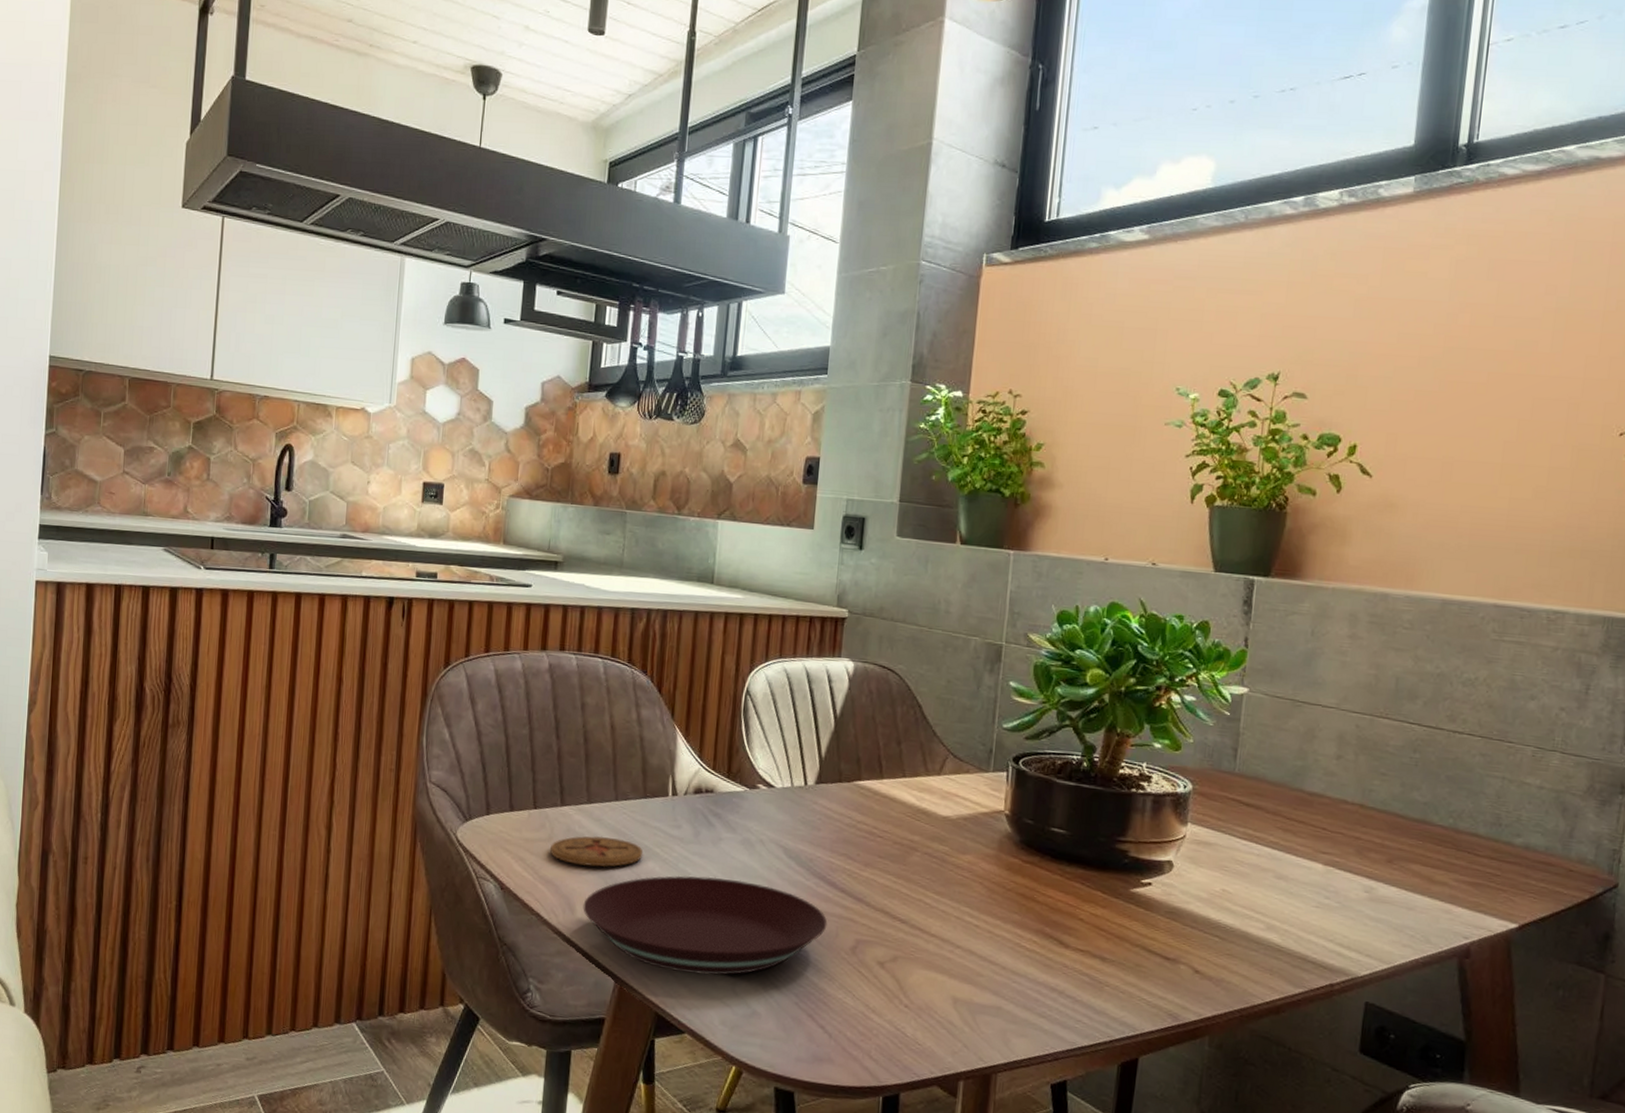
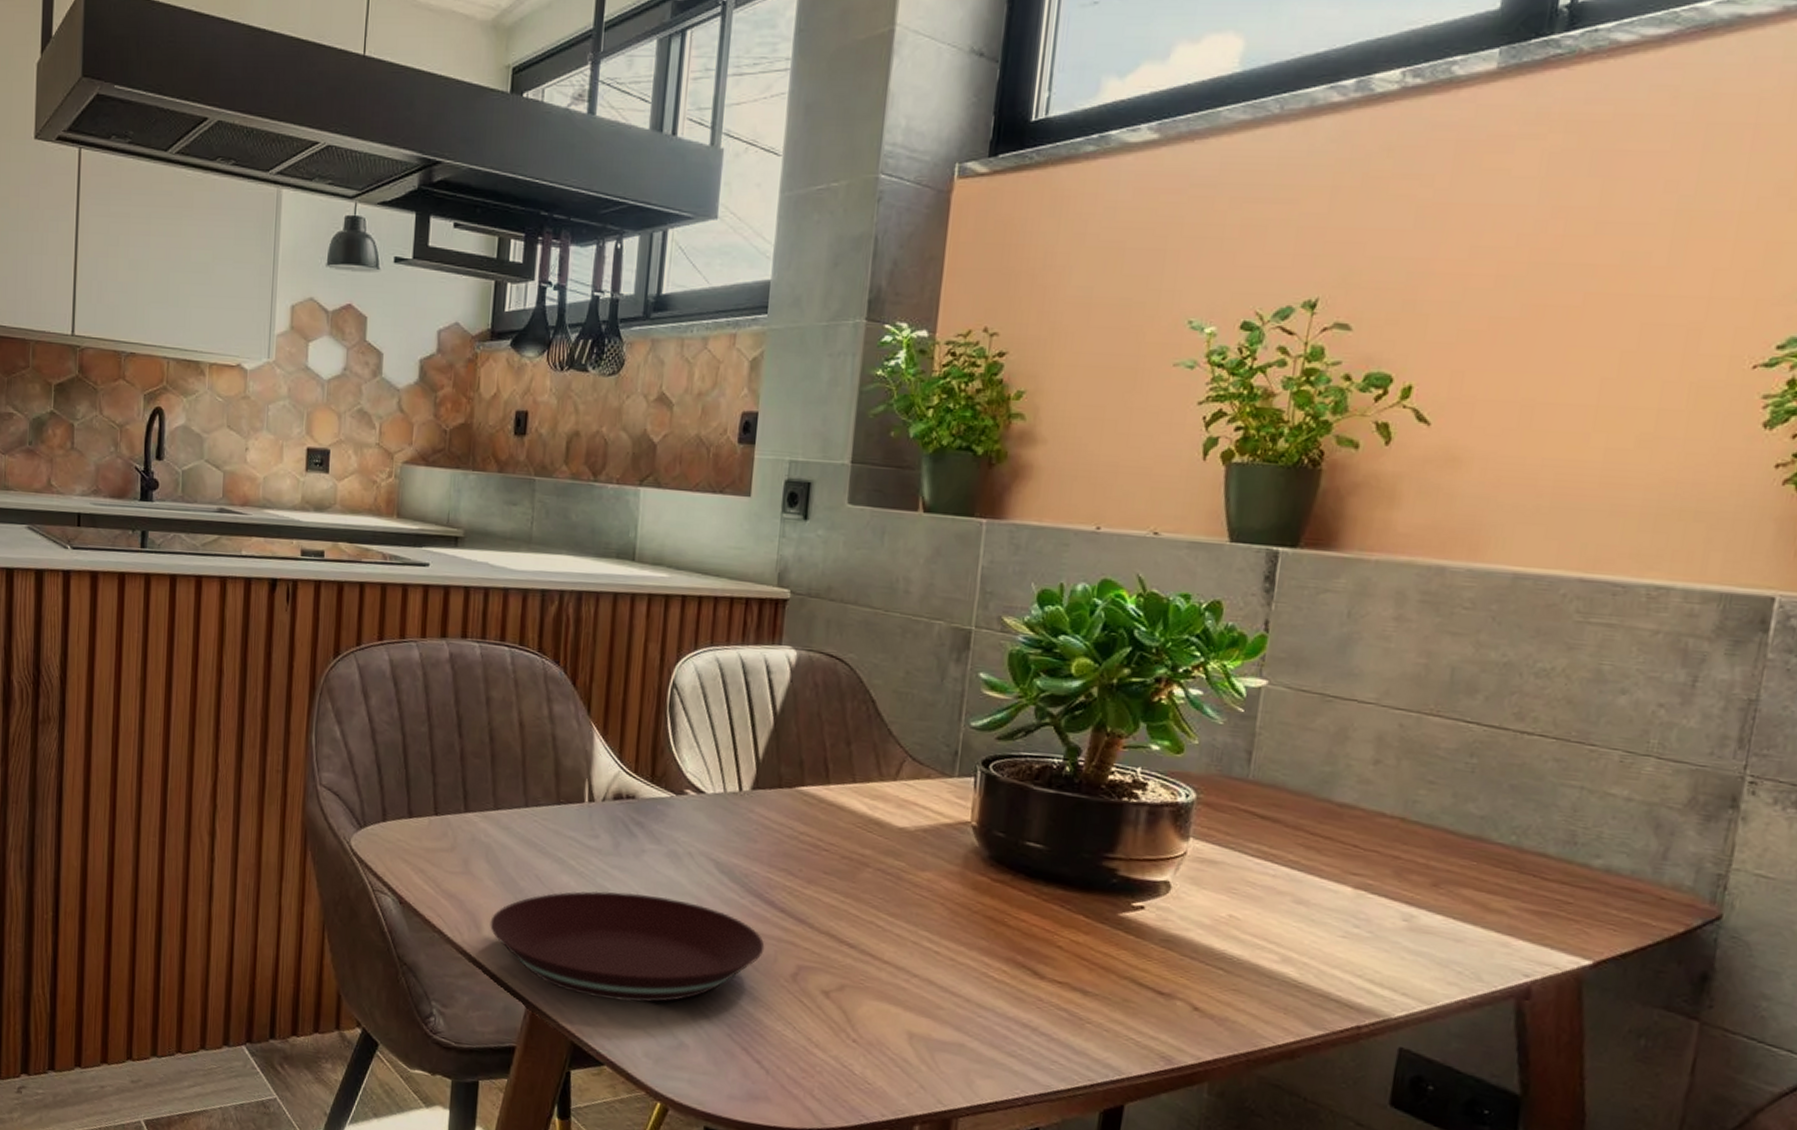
coaster: present [550,836,644,867] -> none [453,846,557,881]

